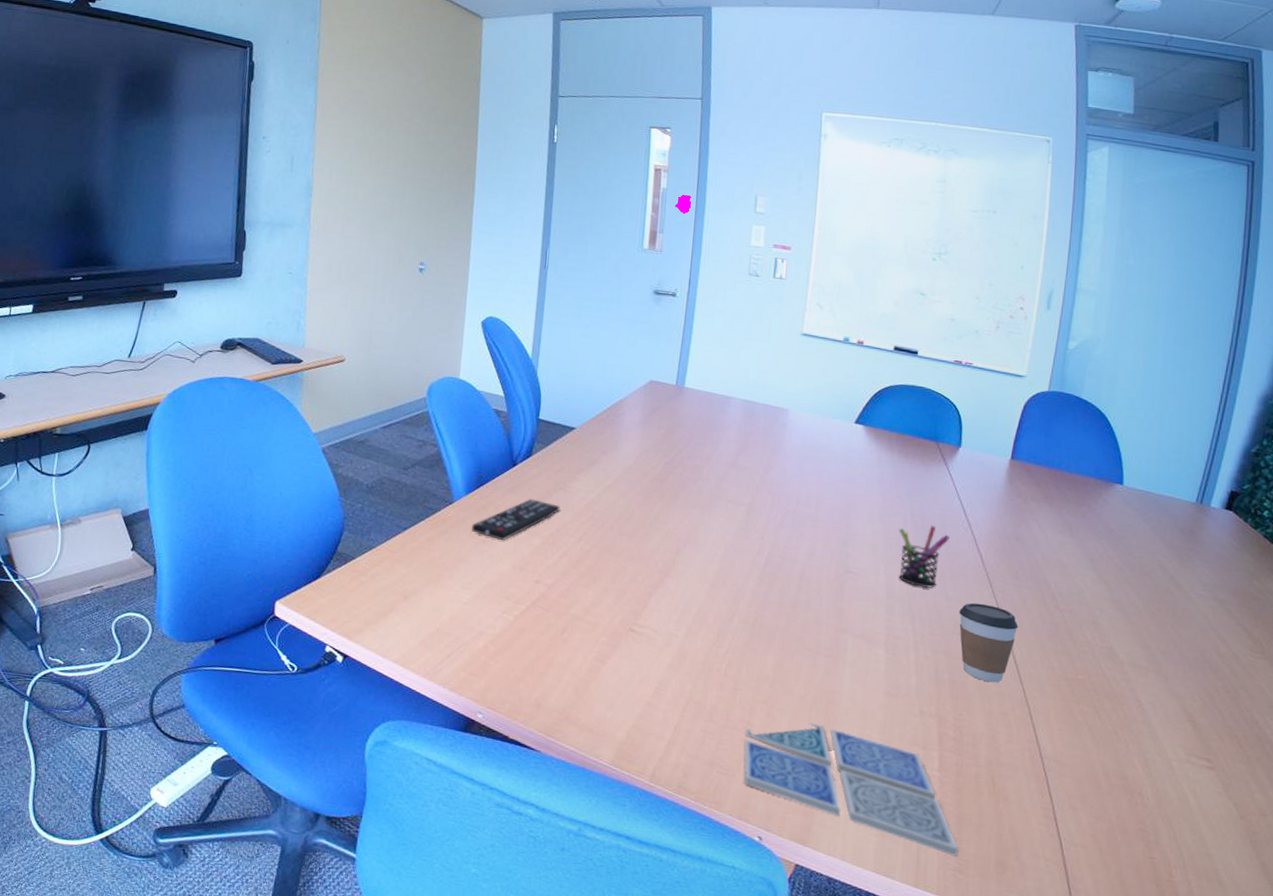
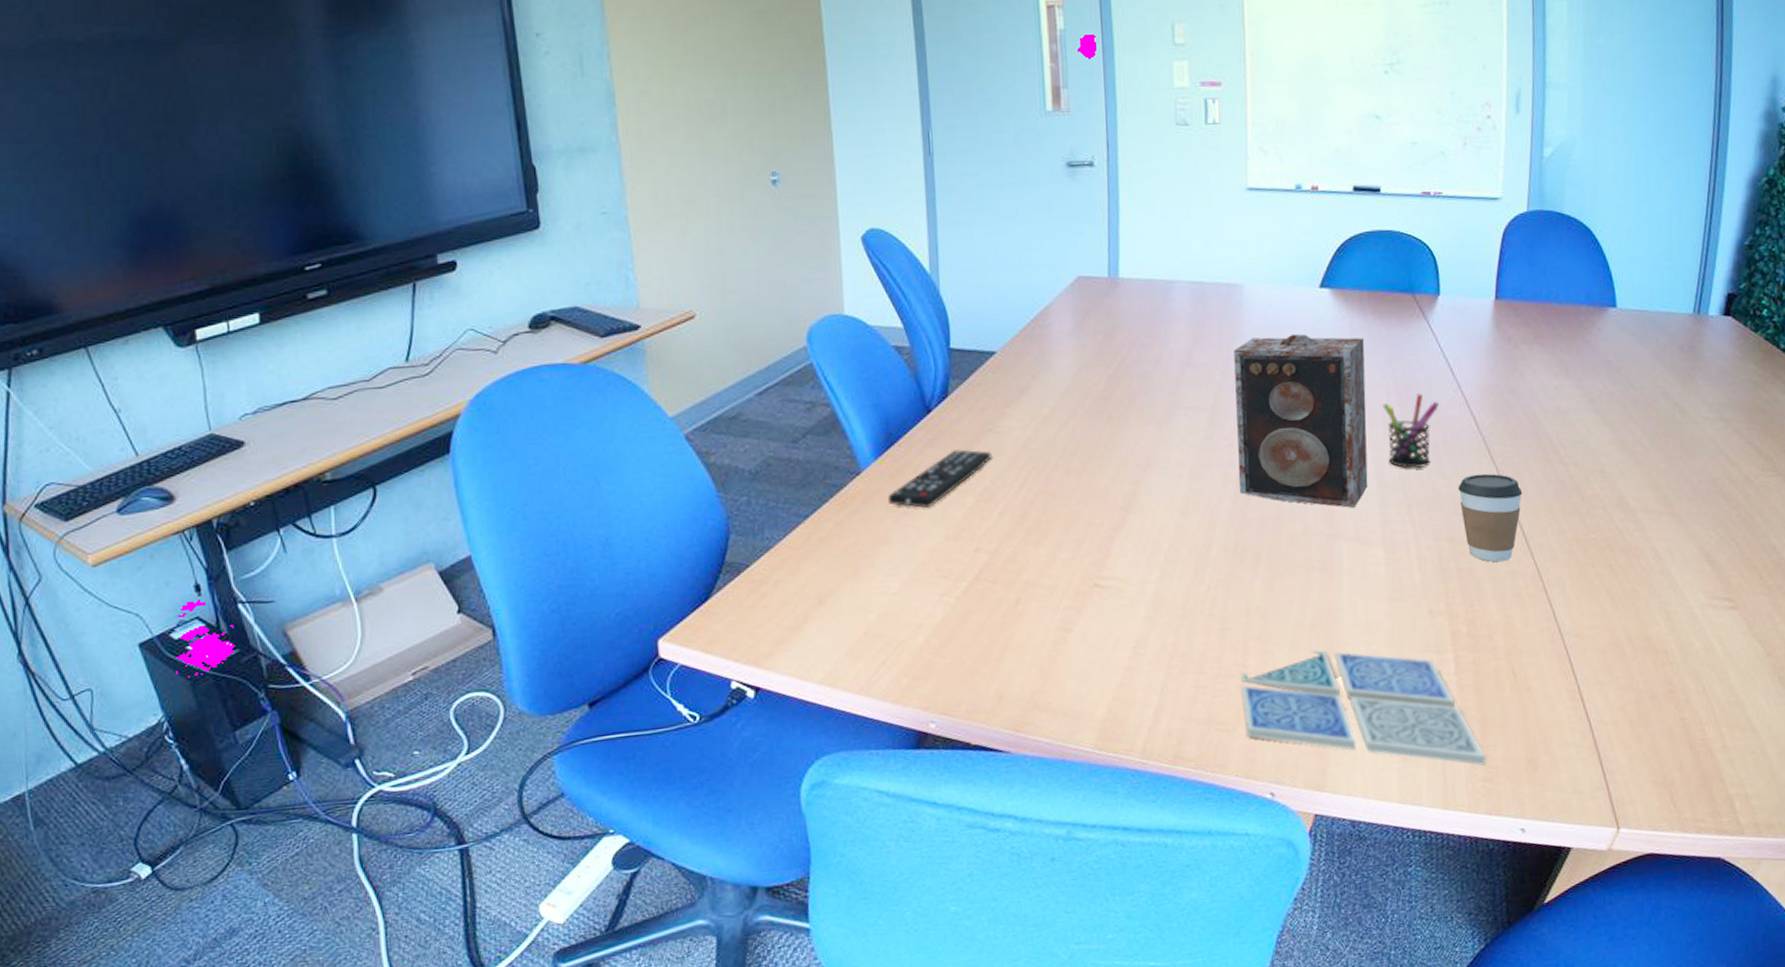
speaker: none [763,454,889,611] -> present [1234,333,1368,509]

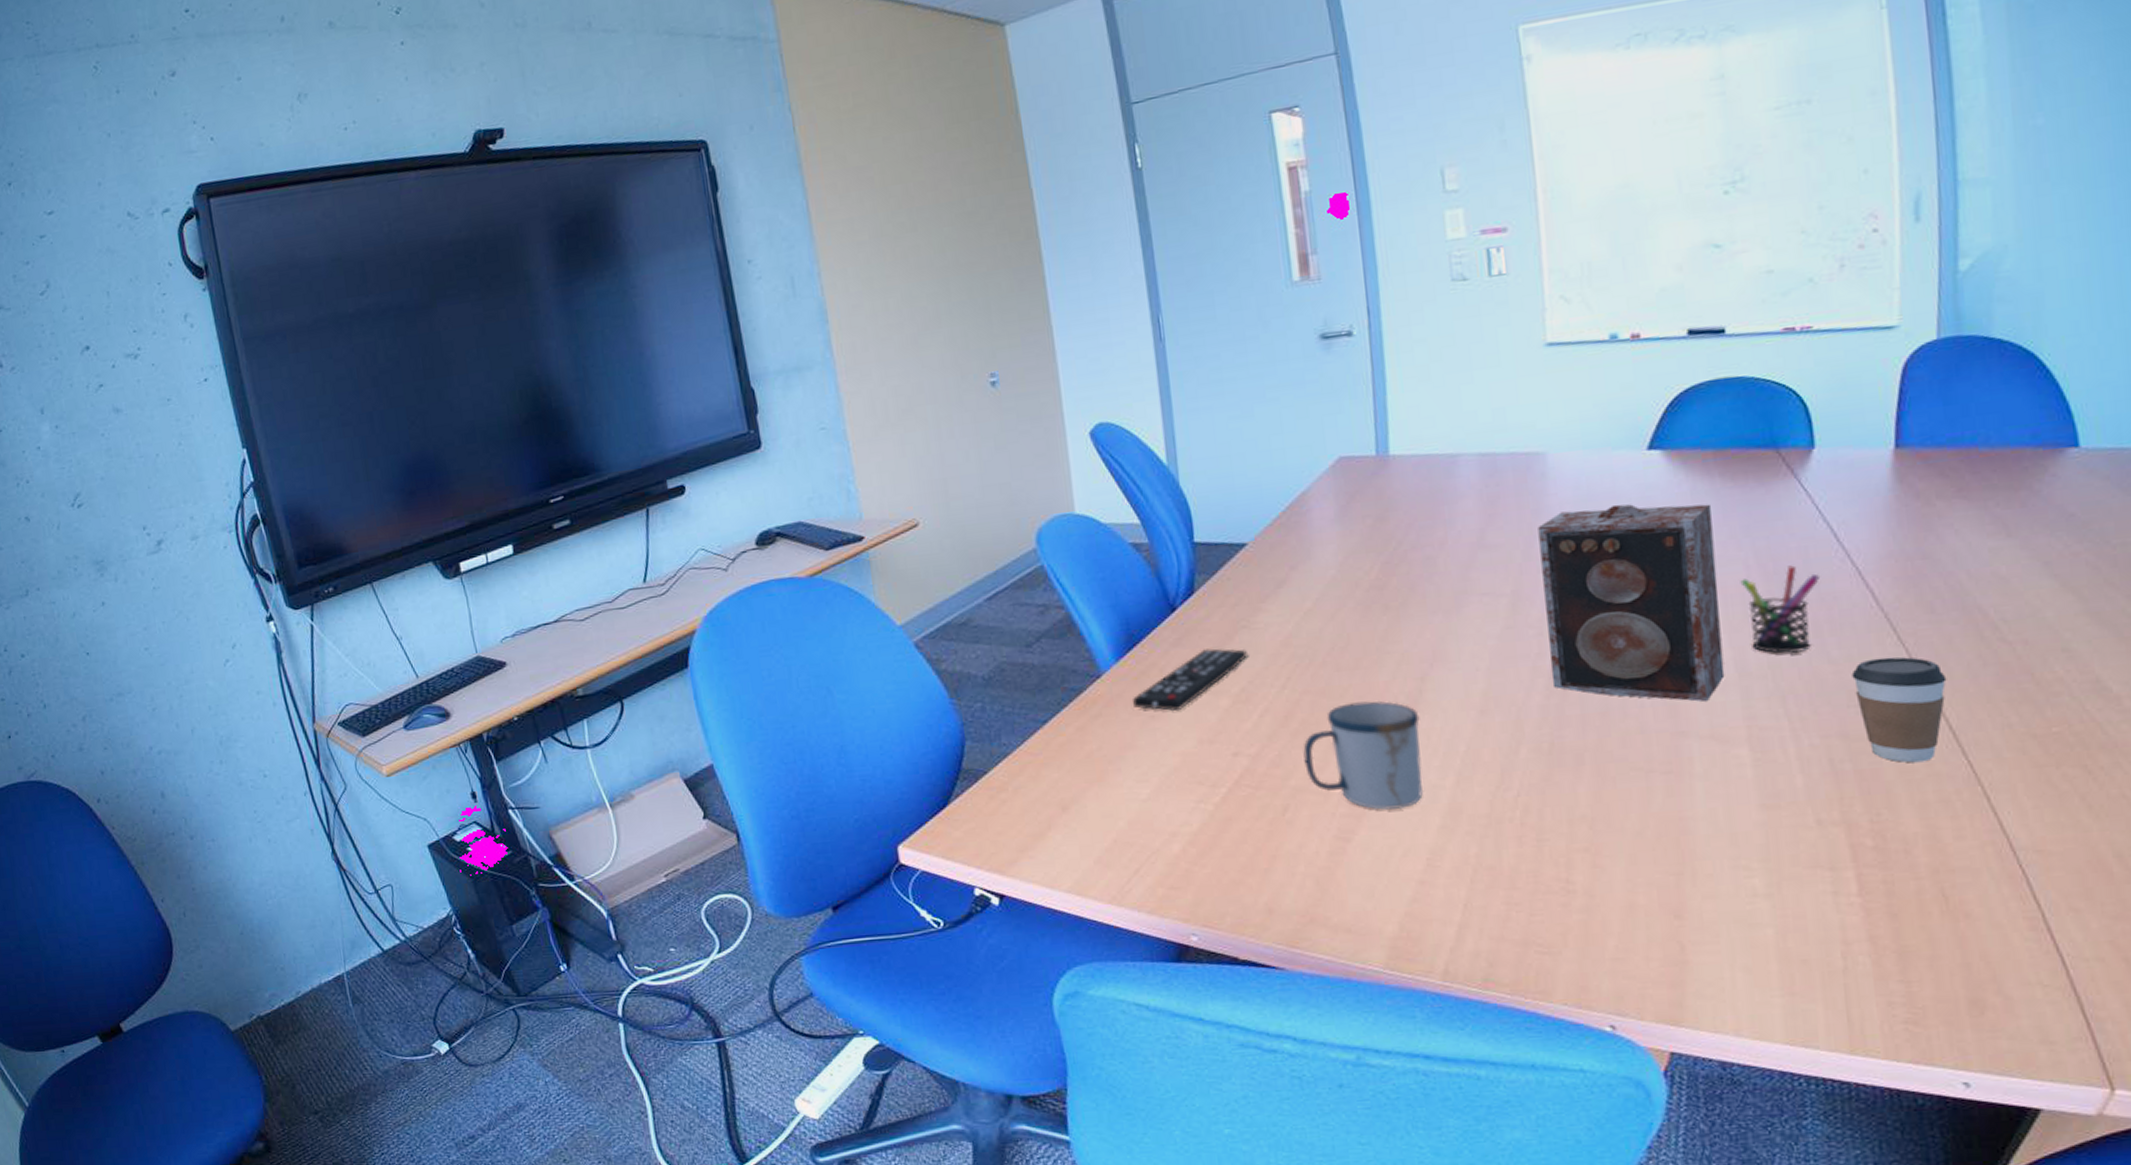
mug: none [1035,502,1134,603] -> present [1303,700,1424,810]
drink coaster: present [1241,649,1487,766] -> none [1565,863,1910,1005]

